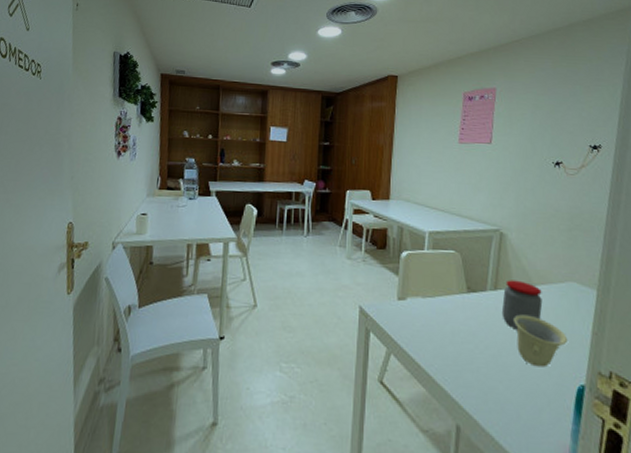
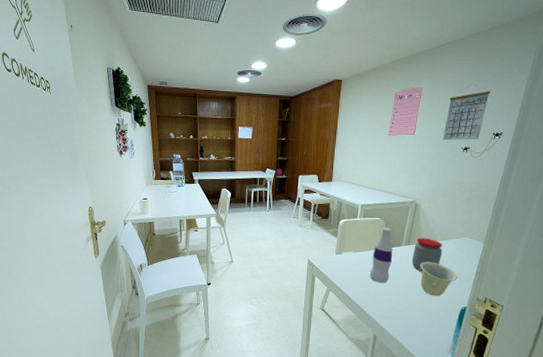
bottle: none [445,263,476,344] -> present [370,227,393,283]
calendar: none [526,86,581,153] -> present [442,84,491,141]

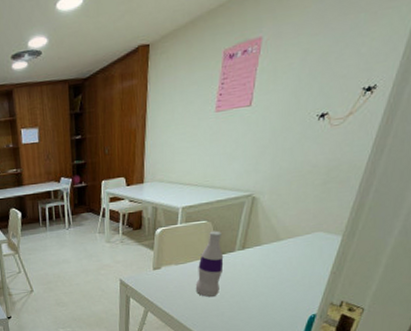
jar: present [411,238,443,272] -> none [247,238,288,279]
cup: present [420,261,458,296] -> none [258,266,307,306]
calendar: present [442,84,491,141] -> none [289,19,363,109]

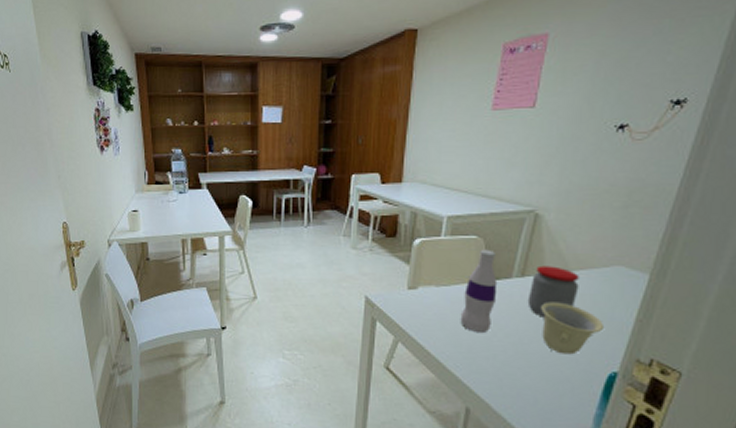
jar: none [247,238,288,279] -> present [527,265,579,318]
cup: none [258,266,307,306] -> present [541,302,605,355]

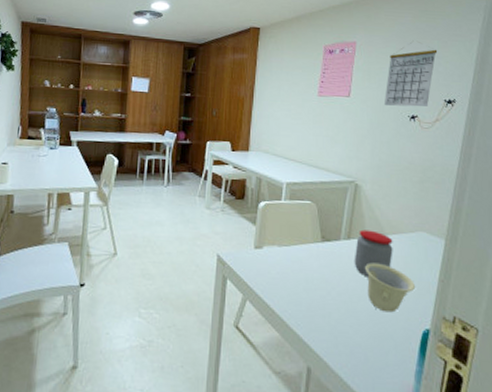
bottle: present [460,249,498,332] -> none [299,213,329,291]
calendar: none [581,22,668,116] -> present [384,40,438,107]

